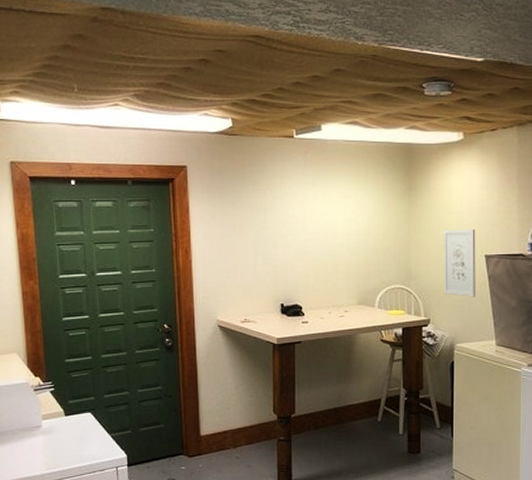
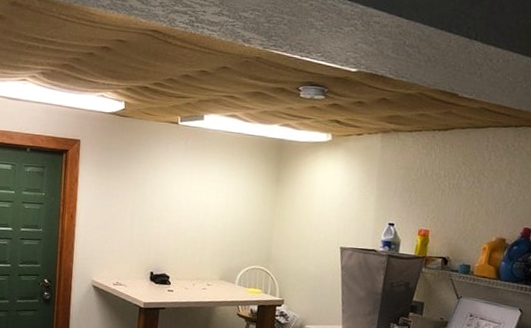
wall art: present [443,229,476,297] -> none [299,221,334,284]

